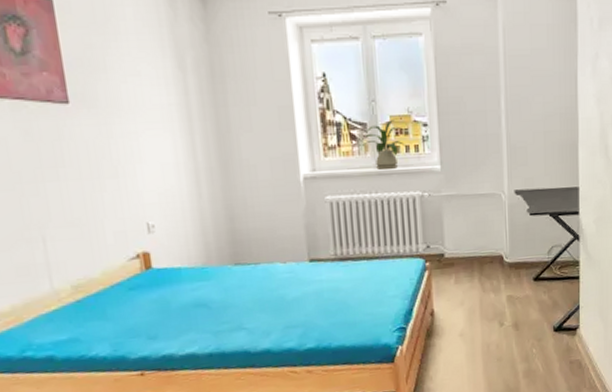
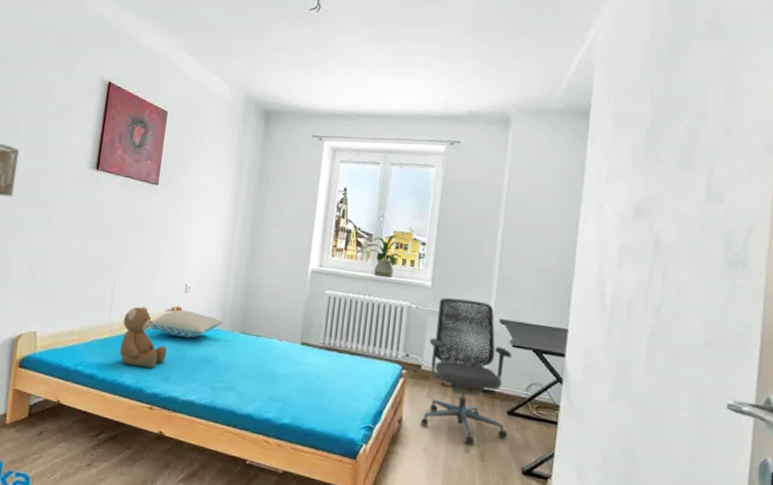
teddy bear: none [71,261,146,334] -> present [120,306,168,368]
pillow: none [111,253,209,287] -> present [149,309,223,338]
office chair: none [448,175,537,319] -> present [420,297,512,445]

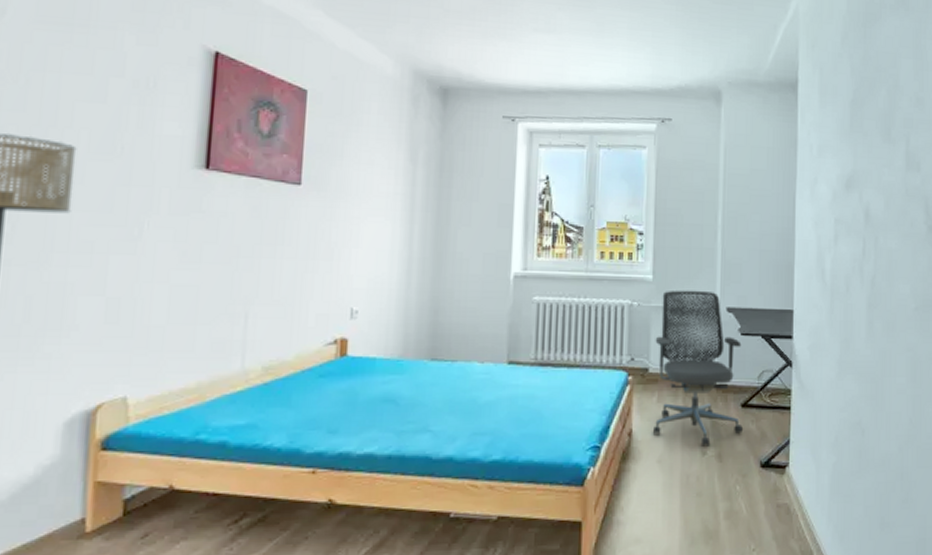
teddy bear: present [120,306,168,368] -> none [262,343,332,421]
pillow: present [149,309,223,338] -> none [303,342,406,375]
house plant: present [364,234,406,279] -> none [575,225,623,276]

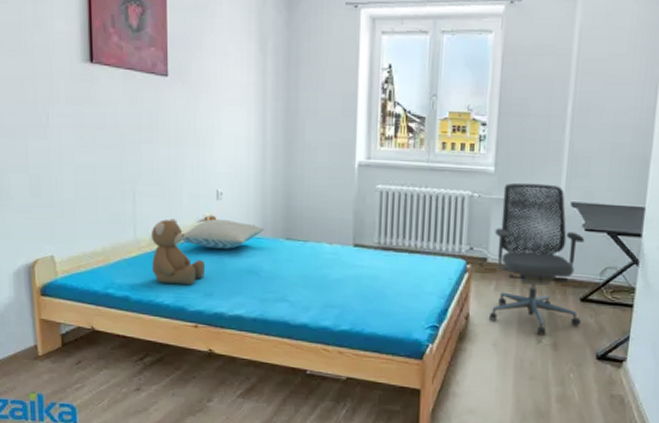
teddy bear: none [262,343,332,421] -> present [150,219,206,285]
pillow: none [303,342,406,375] -> present [182,219,264,249]

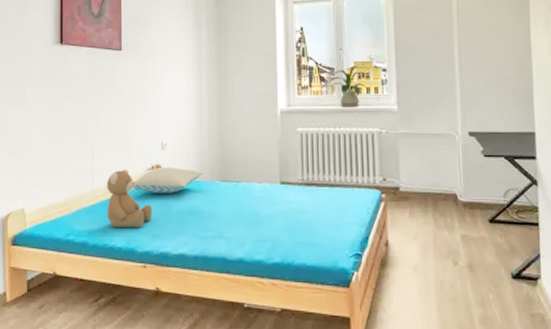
house plant: none [417,115,465,167] -> present [328,64,370,109]
office chair: present [488,182,585,335] -> none [403,117,493,257]

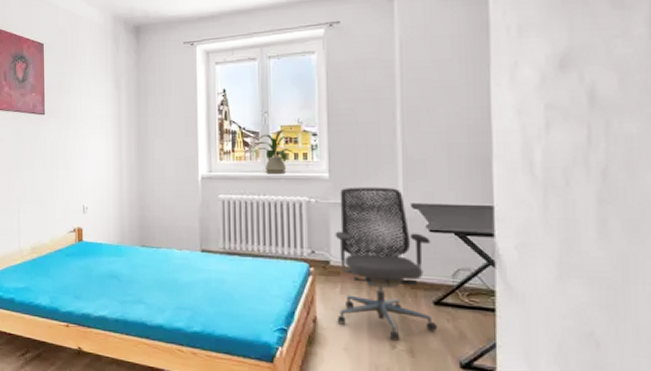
teddy bear: present [106,169,153,227] -> none [31,231,75,288]
pillow: present [132,167,203,193] -> none [55,230,123,256]
office chair: none [403,117,493,257] -> present [335,187,438,341]

